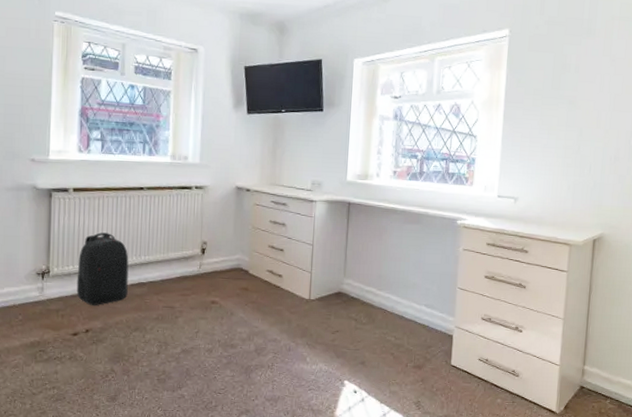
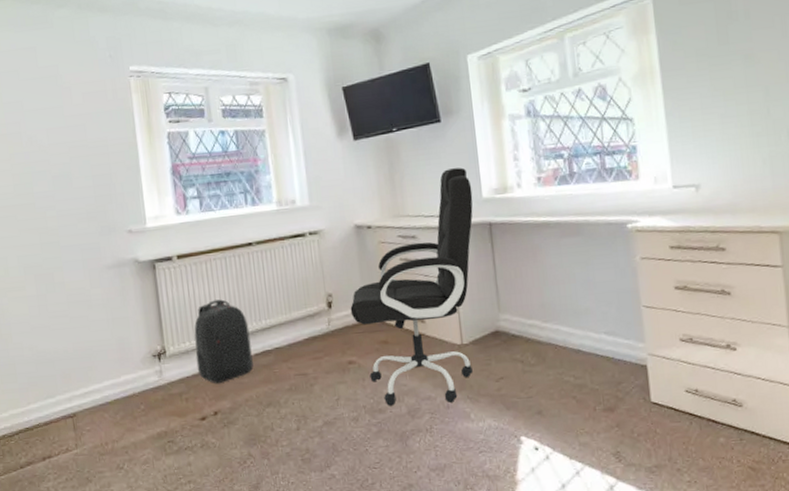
office chair: none [220,152,340,346] -> present [350,167,473,406]

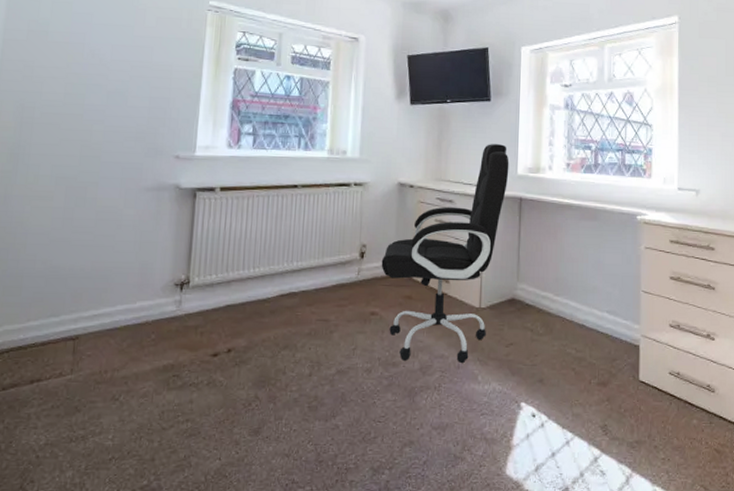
backpack: present [194,299,254,384] -> none [219,236,279,321]

